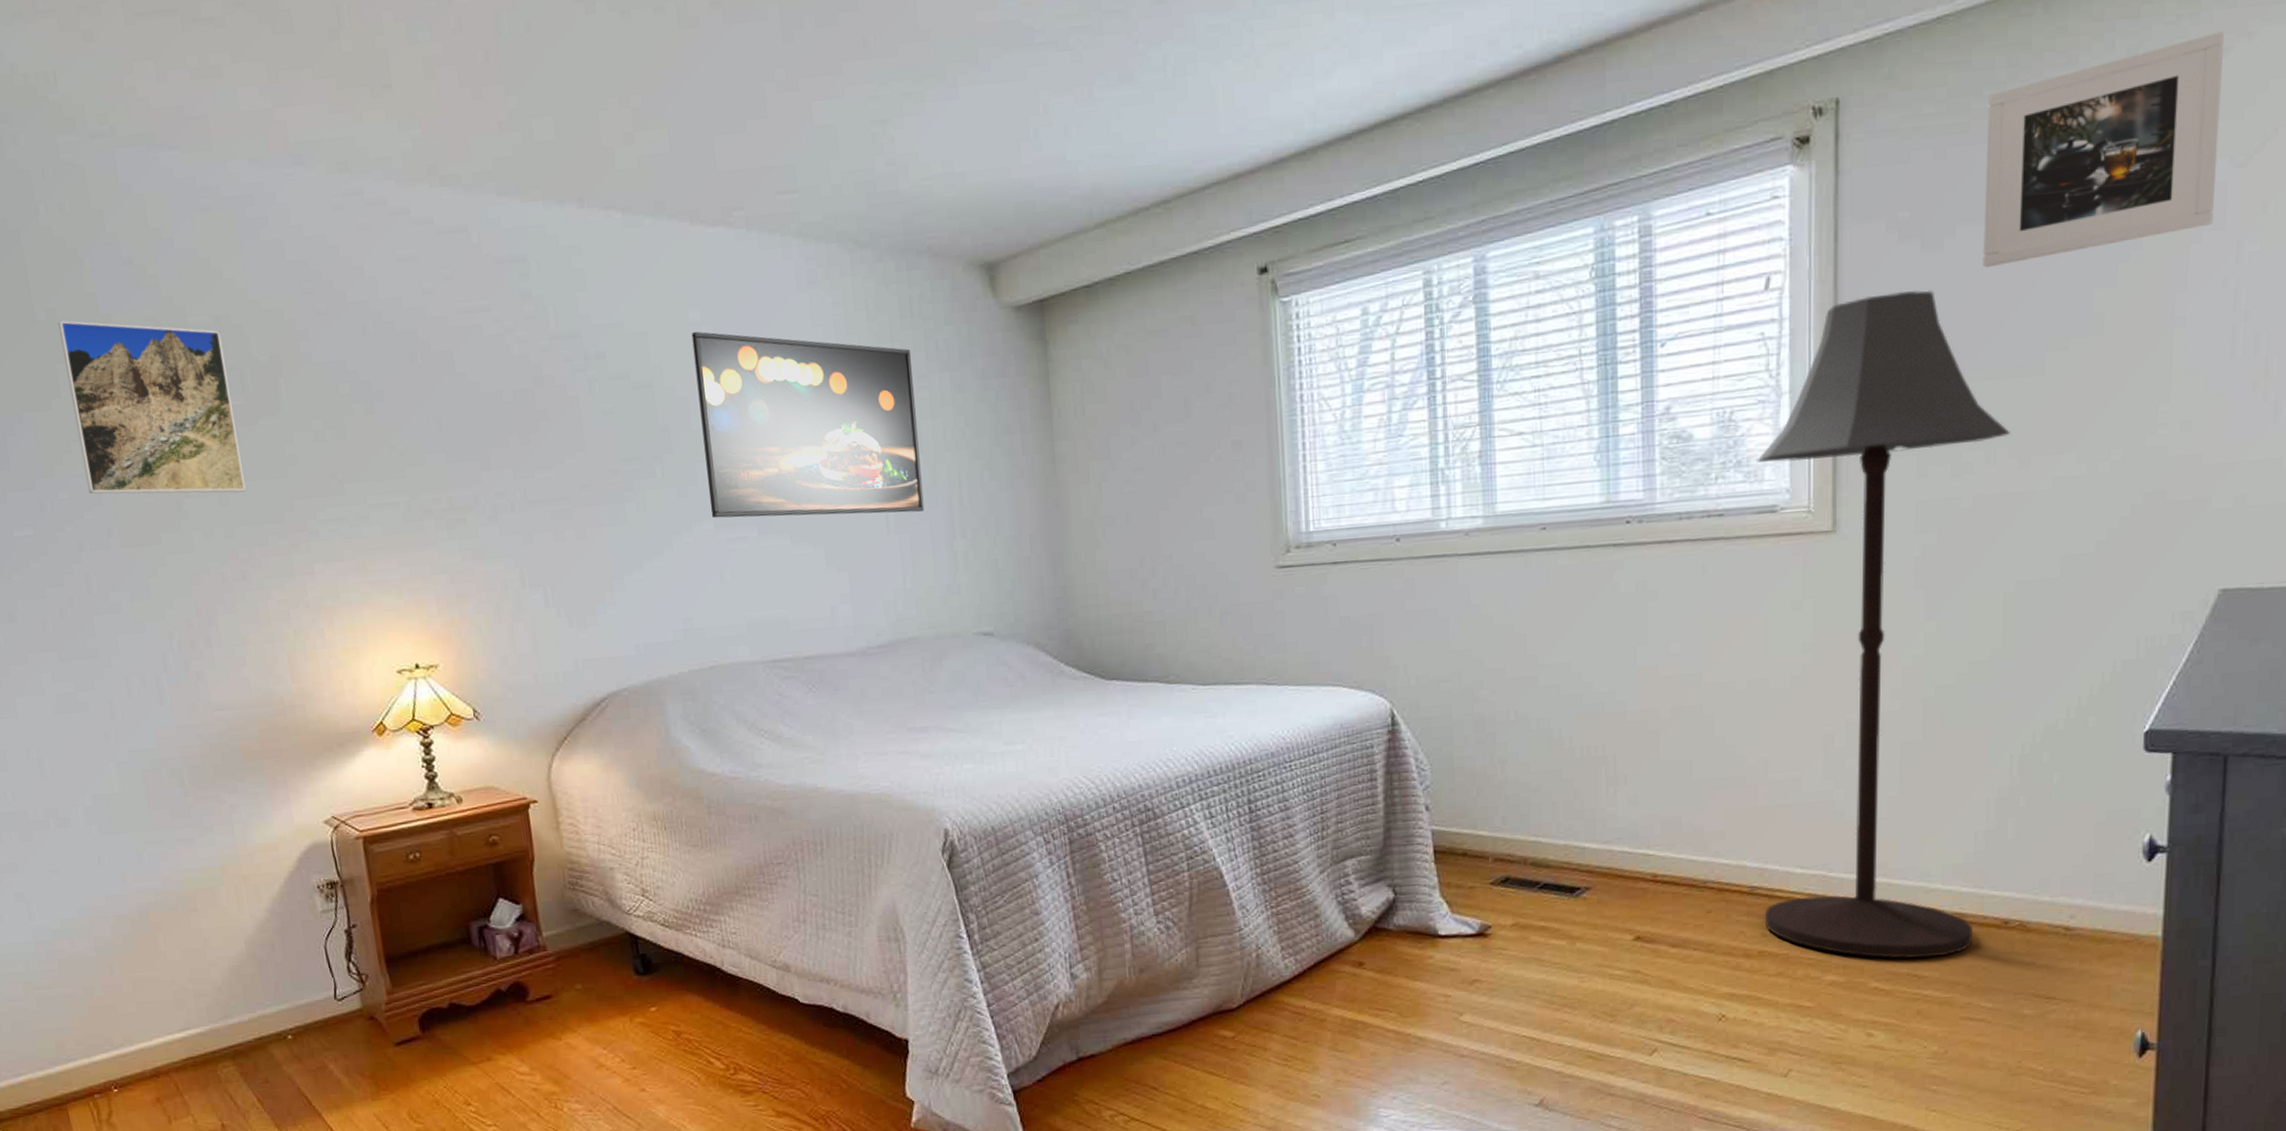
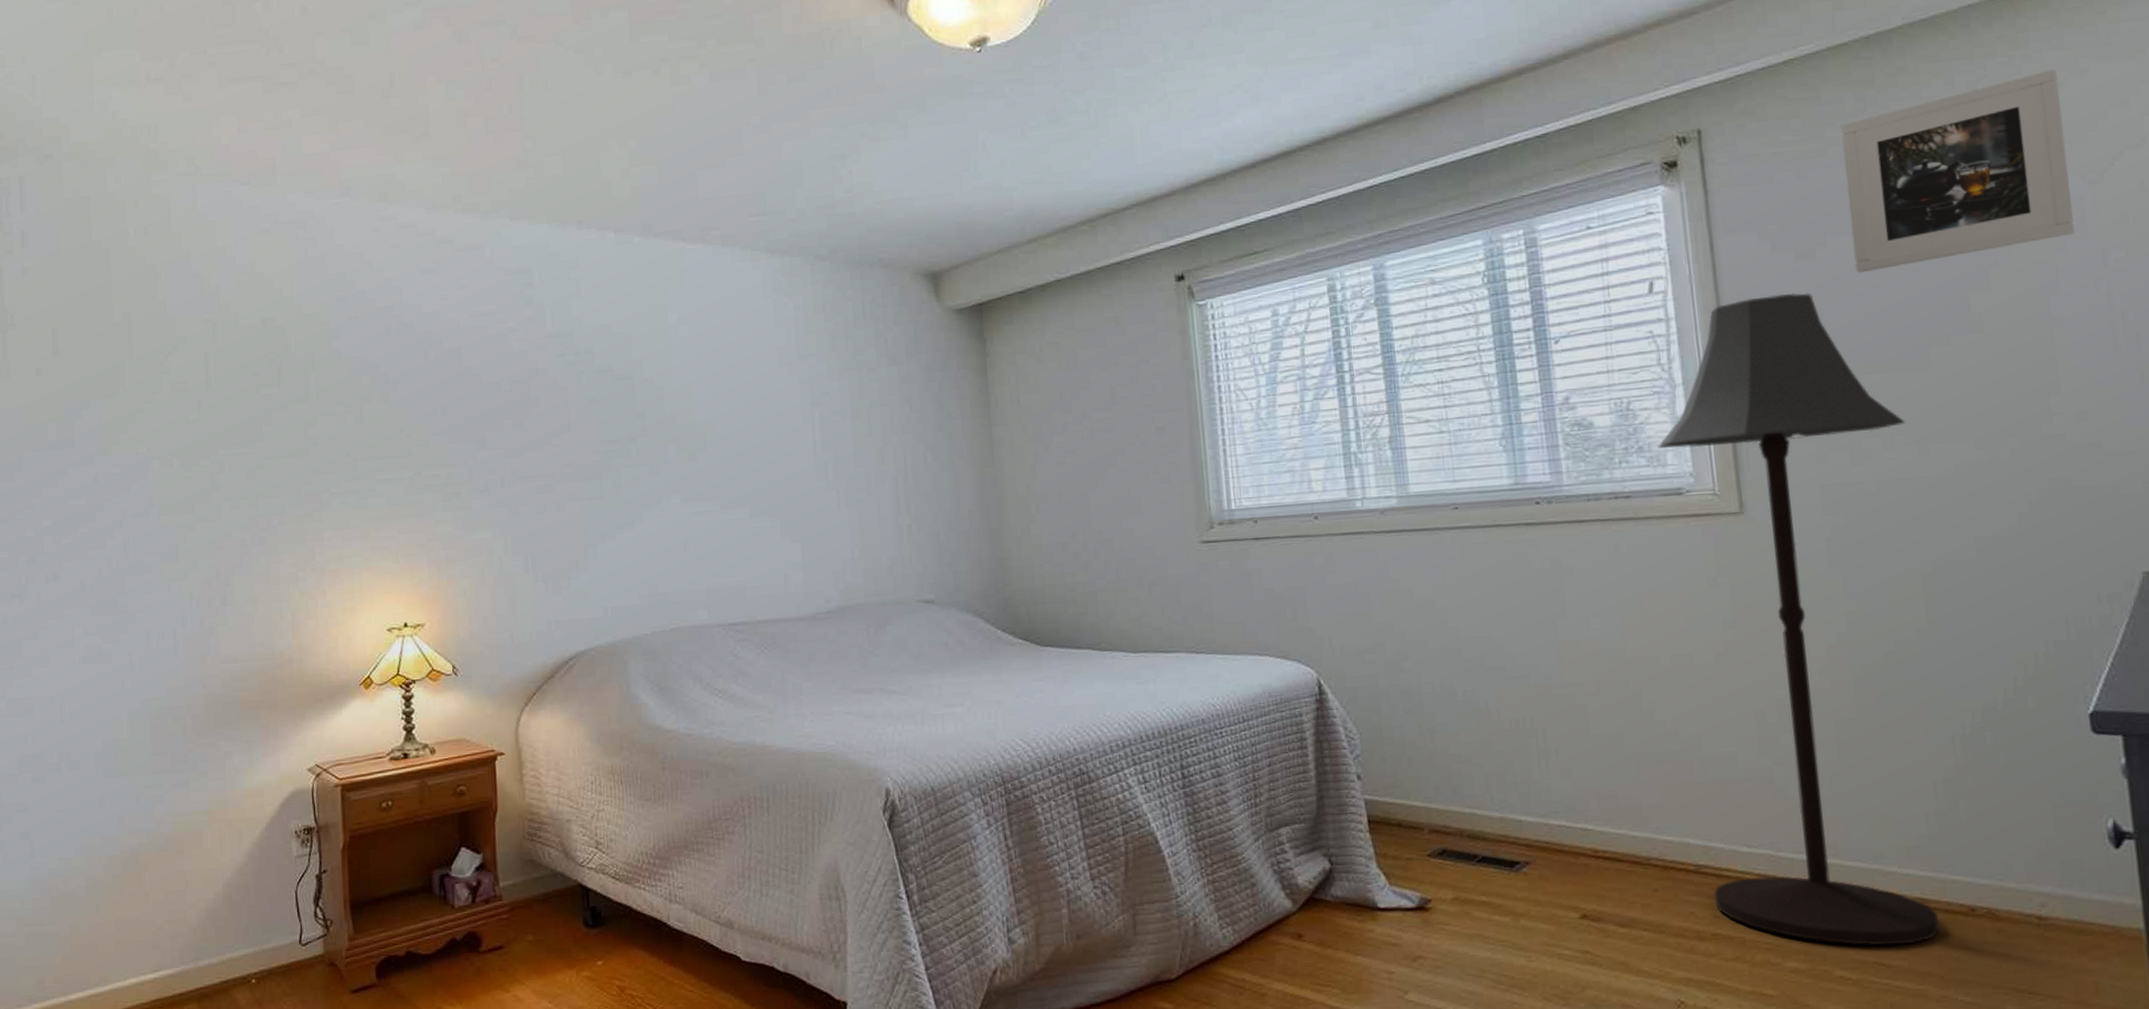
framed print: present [58,320,246,494] -> none [131,323,272,469]
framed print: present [691,331,925,519] -> none [669,331,872,494]

